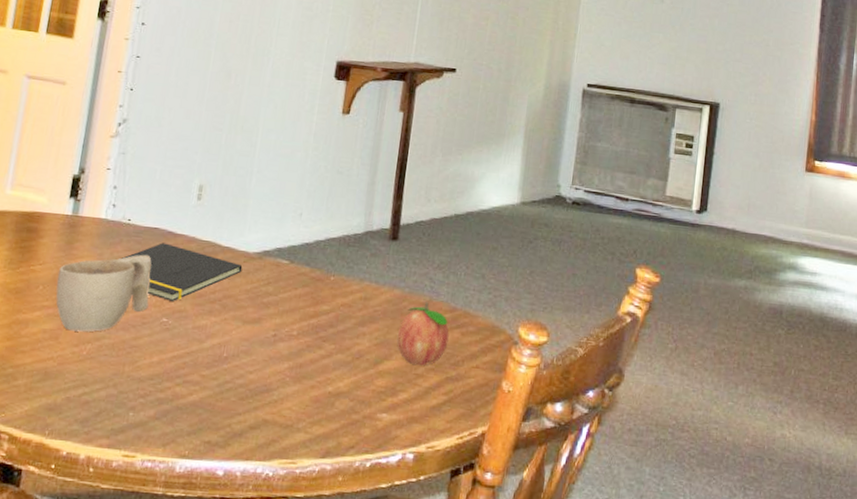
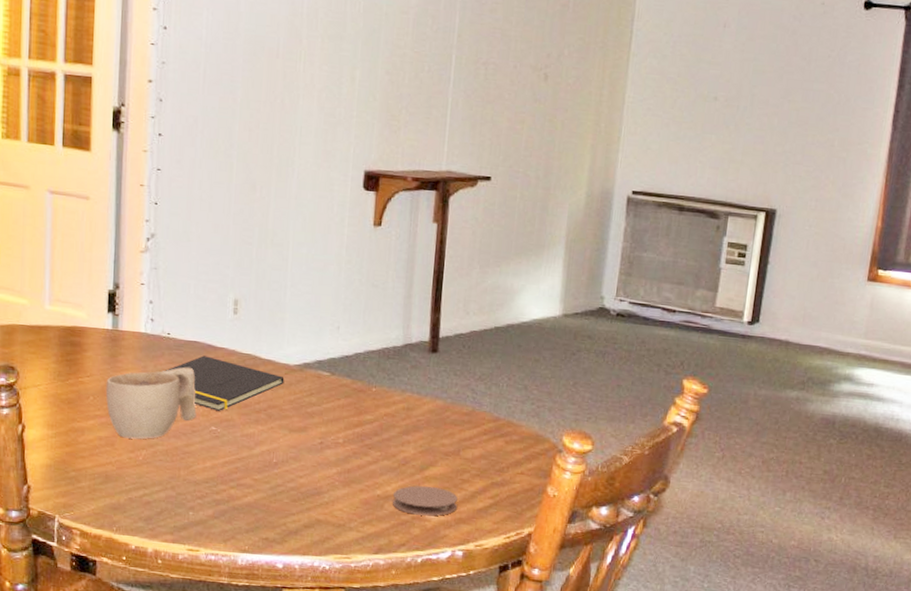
coaster: none [344,381,411,415] -> present [393,485,458,516]
fruit: present [396,302,449,366] -> none [441,412,493,472]

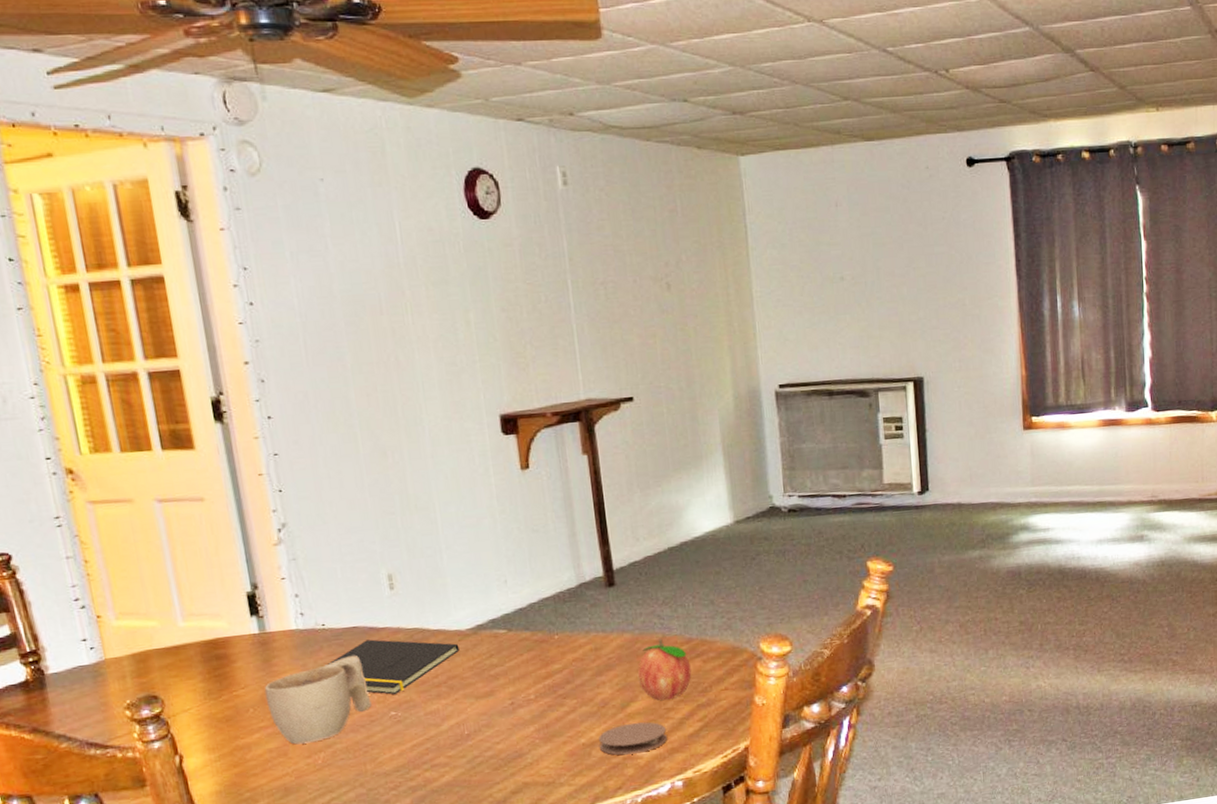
fruit: none [441,412,493,472] -> present [637,638,692,700]

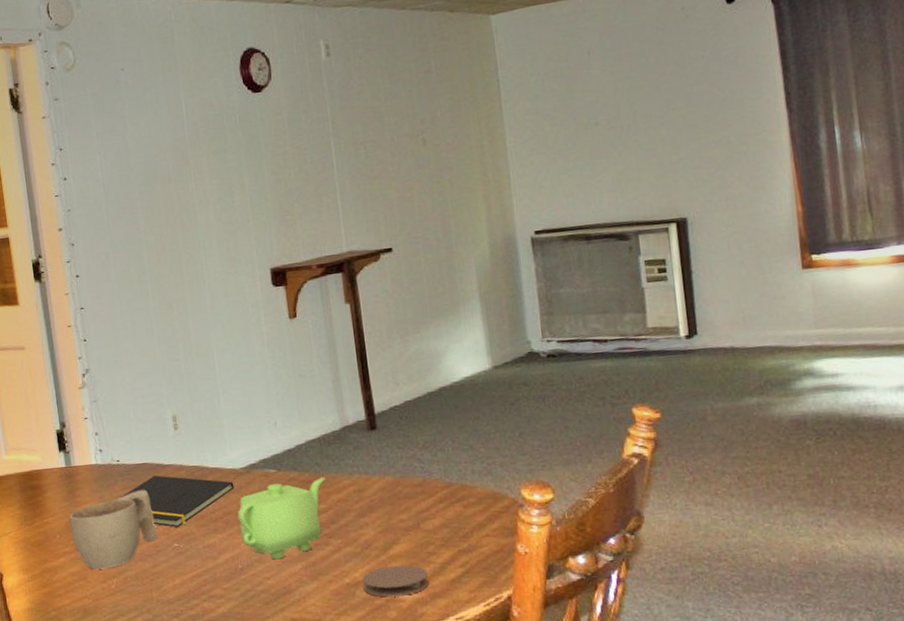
teapot: none [463,636,560,724] -> present [237,477,325,560]
fruit: present [637,638,692,700] -> none [399,482,452,544]

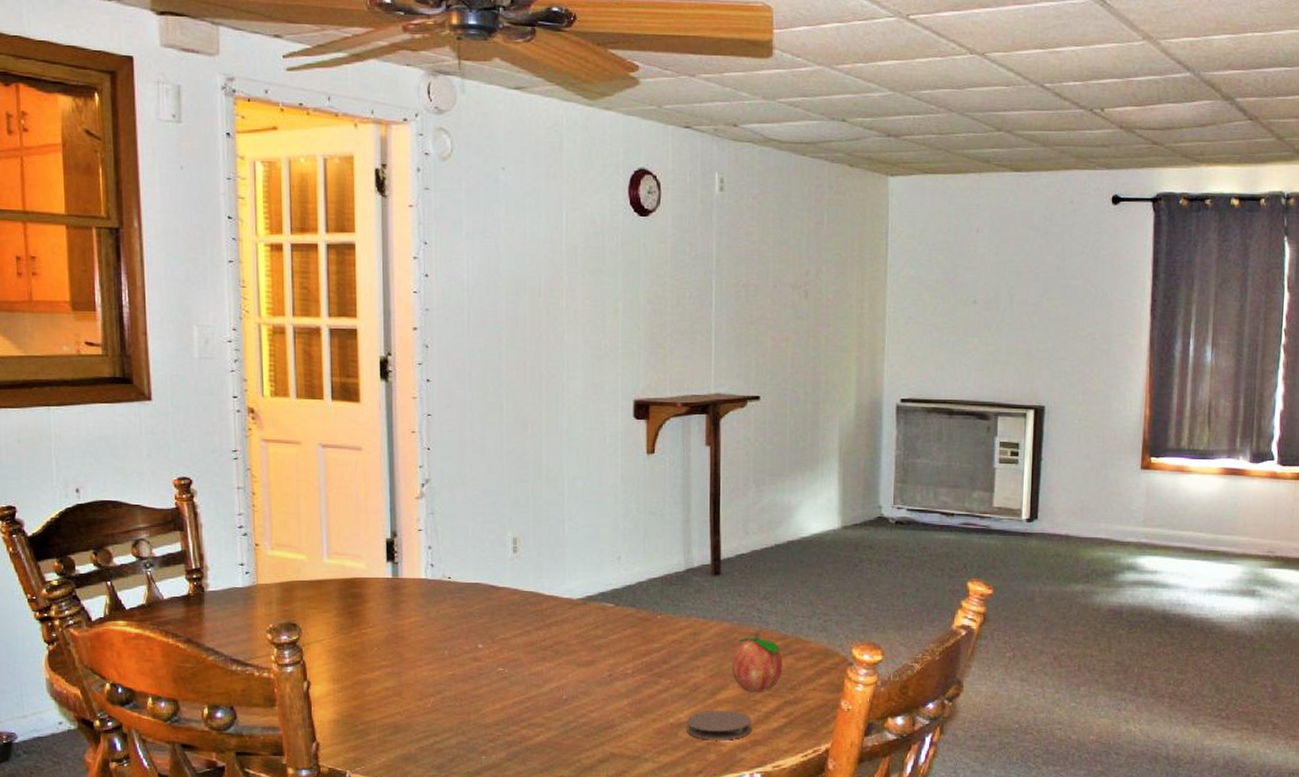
cup: present [69,490,158,570] -> none [389,610,483,687]
notepad: present [119,475,235,527] -> none [446,597,569,651]
teapot: present [237,477,325,560] -> none [569,617,662,694]
fruit: none [399,482,452,544] -> present [731,632,783,693]

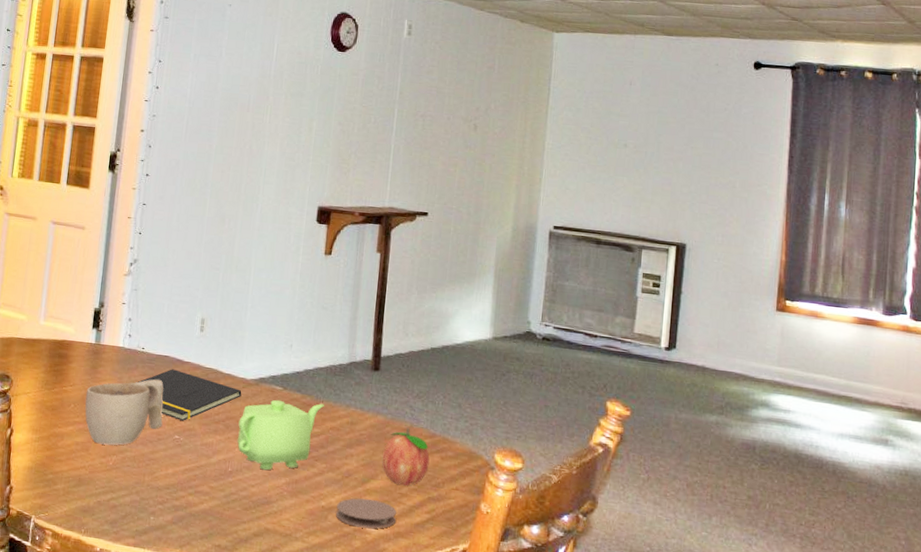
cup: none [389,610,483,687] -> present [85,379,164,445]
notepad: none [446,597,569,651] -> present [136,369,242,421]
teapot: none [569,617,662,694] -> present [237,399,324,471]

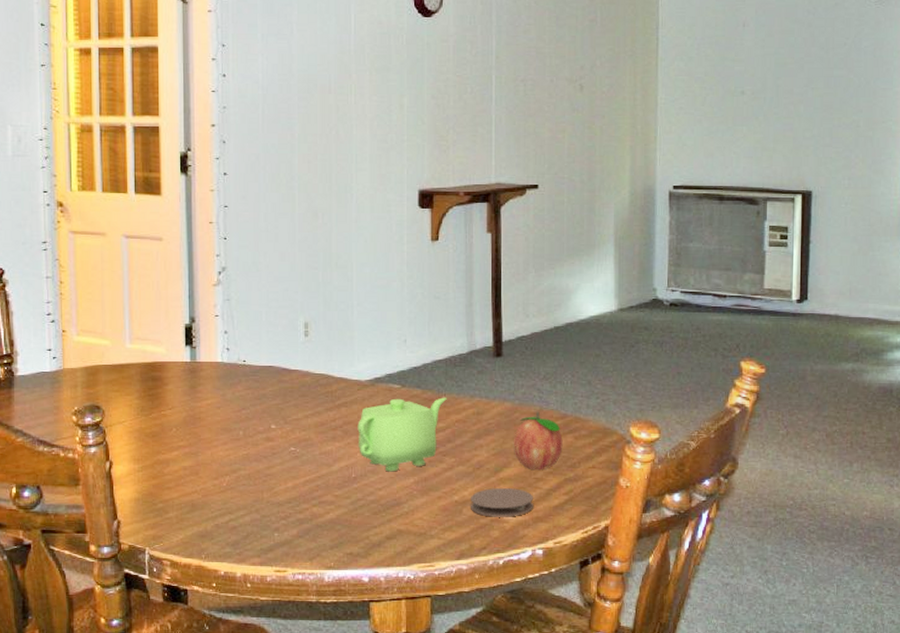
cup: present [85,379,164,445] -> none [187,392,275,466]
notepad: present [136,369,242,421] -> none [241,379,357,431]

